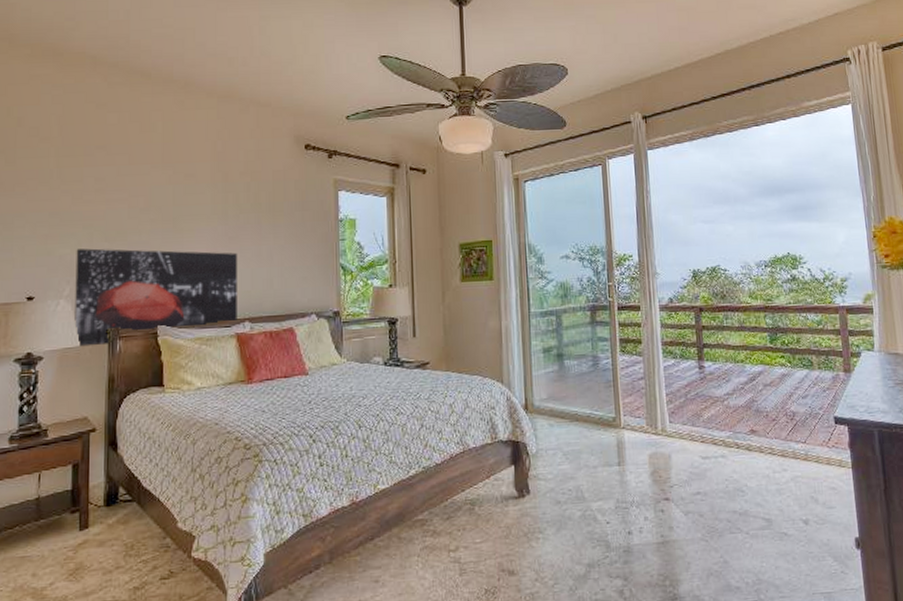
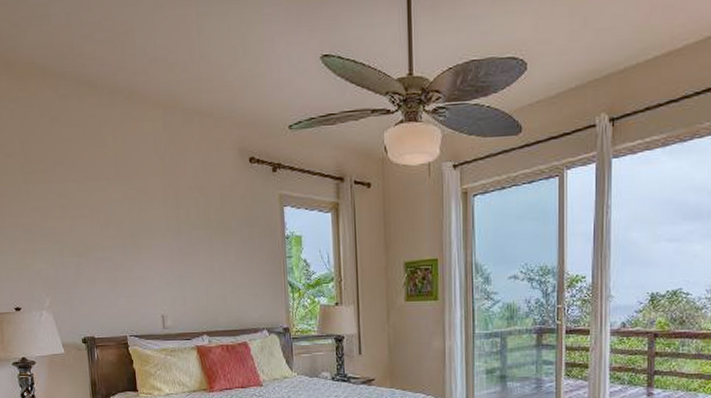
wall art: present [75,248,237,347] -> none [50,263,196,354]

